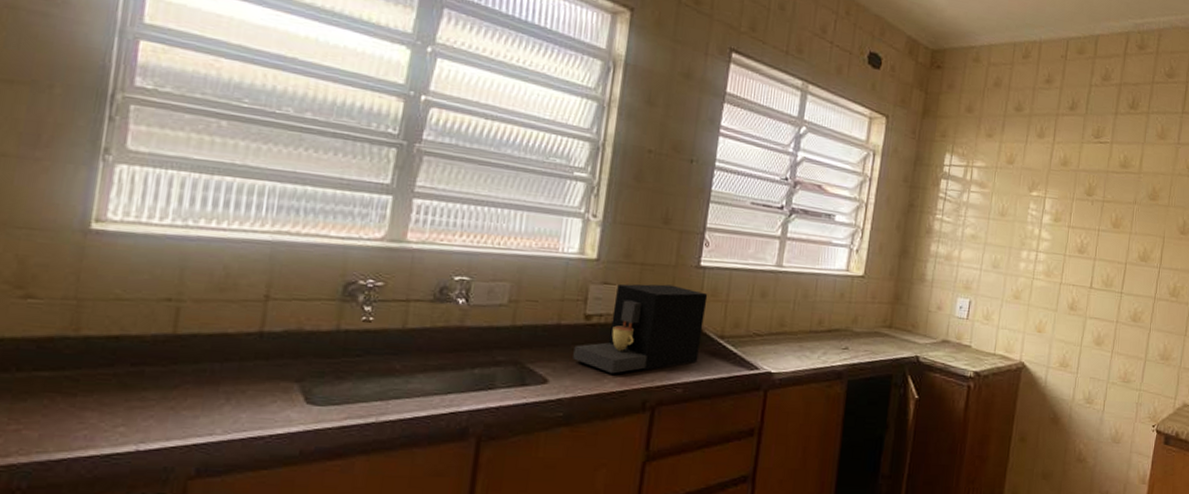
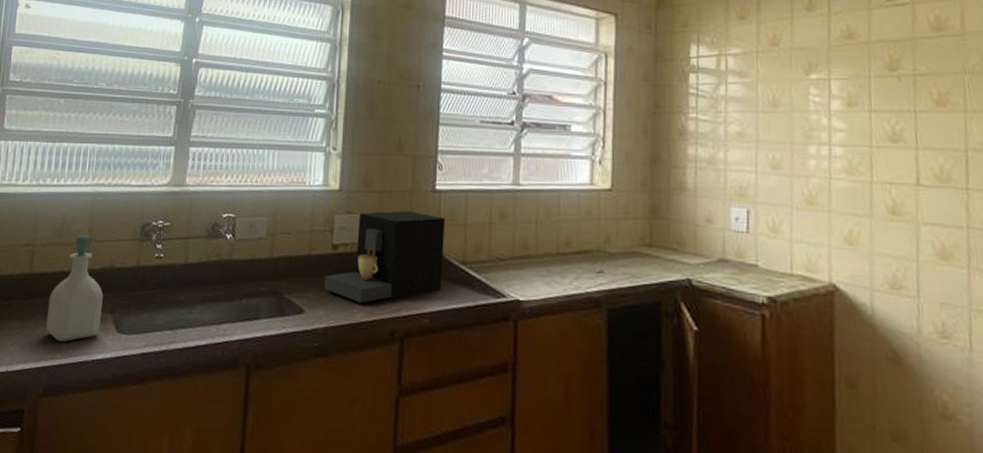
soap bottle: none [199,290,287,415] -> present [46,235,103,342]

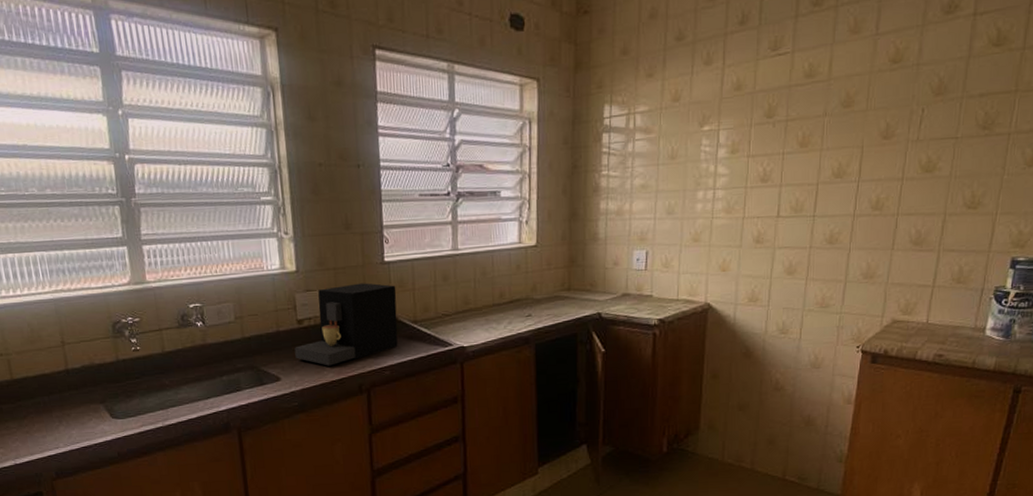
soap bottle: present [46,235,103,342] -> none [37,339,95,433]

